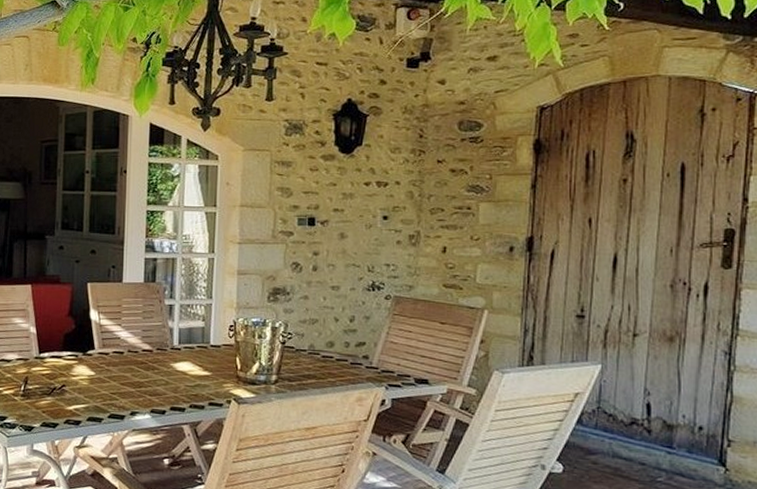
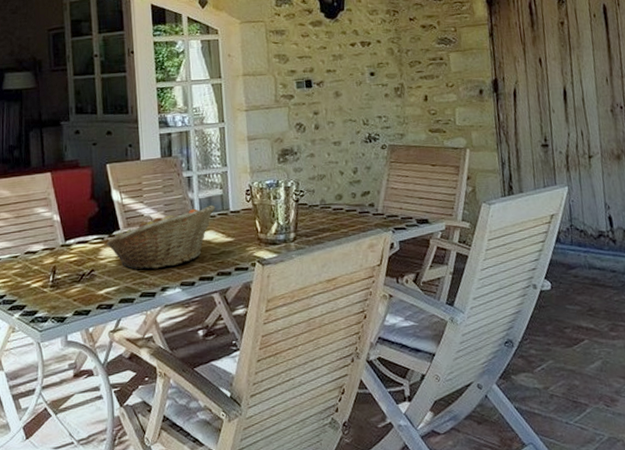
fruit basket: none [80,336,196,393] -> present [106,204,216,271]

